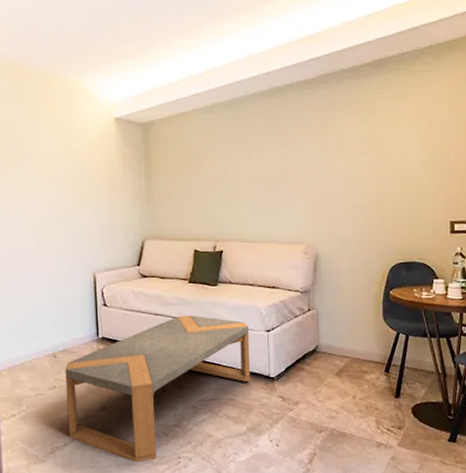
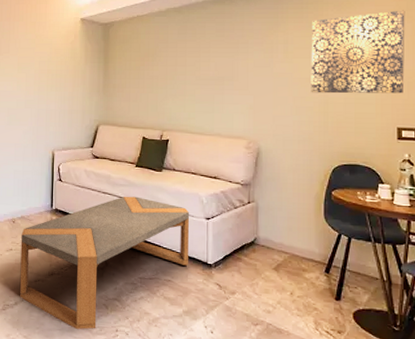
wall art: none [366,98,457,191] -> present [311,10,405,94]

